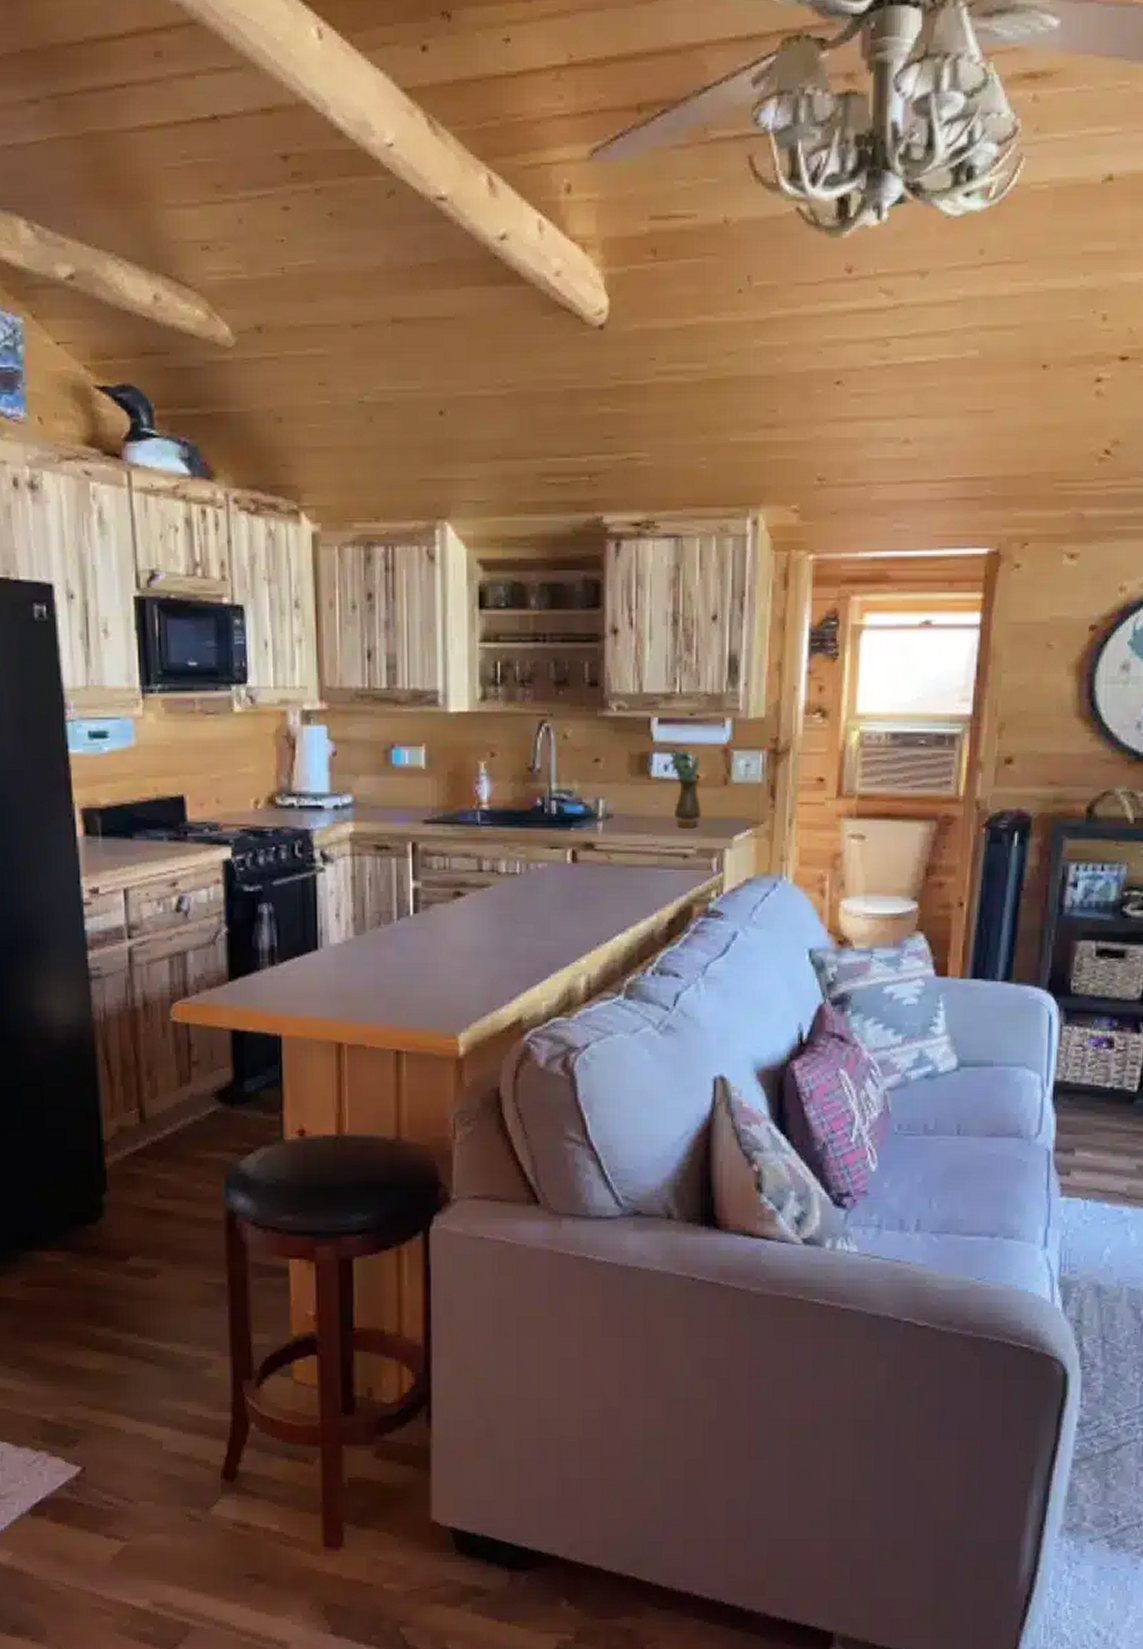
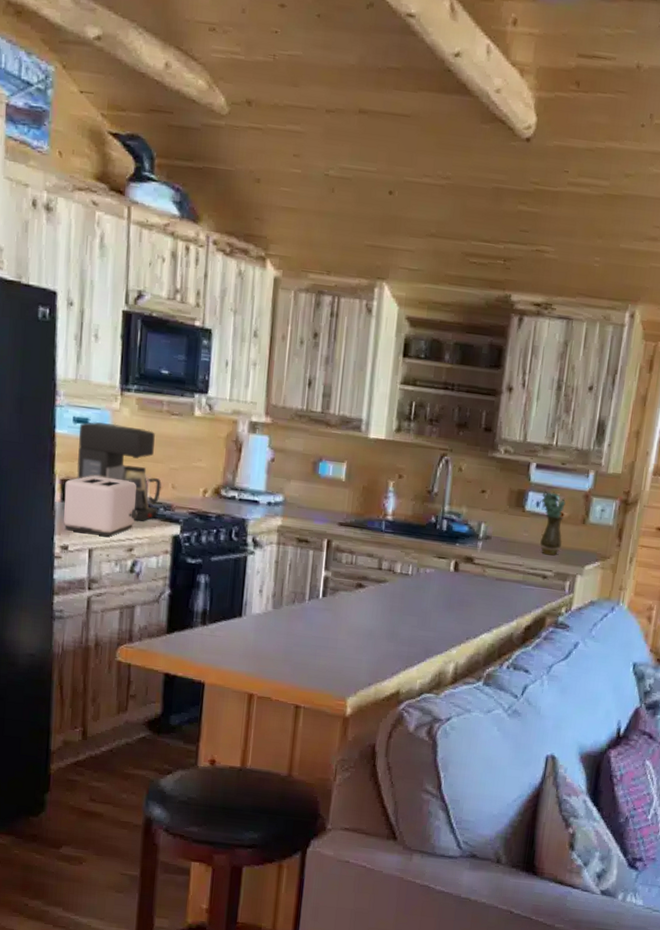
toaster: none [87,799,178,871] -> present [64,475,138,537]
coffee maker: none [96,733,203,849] -> present [77,421,162,522]

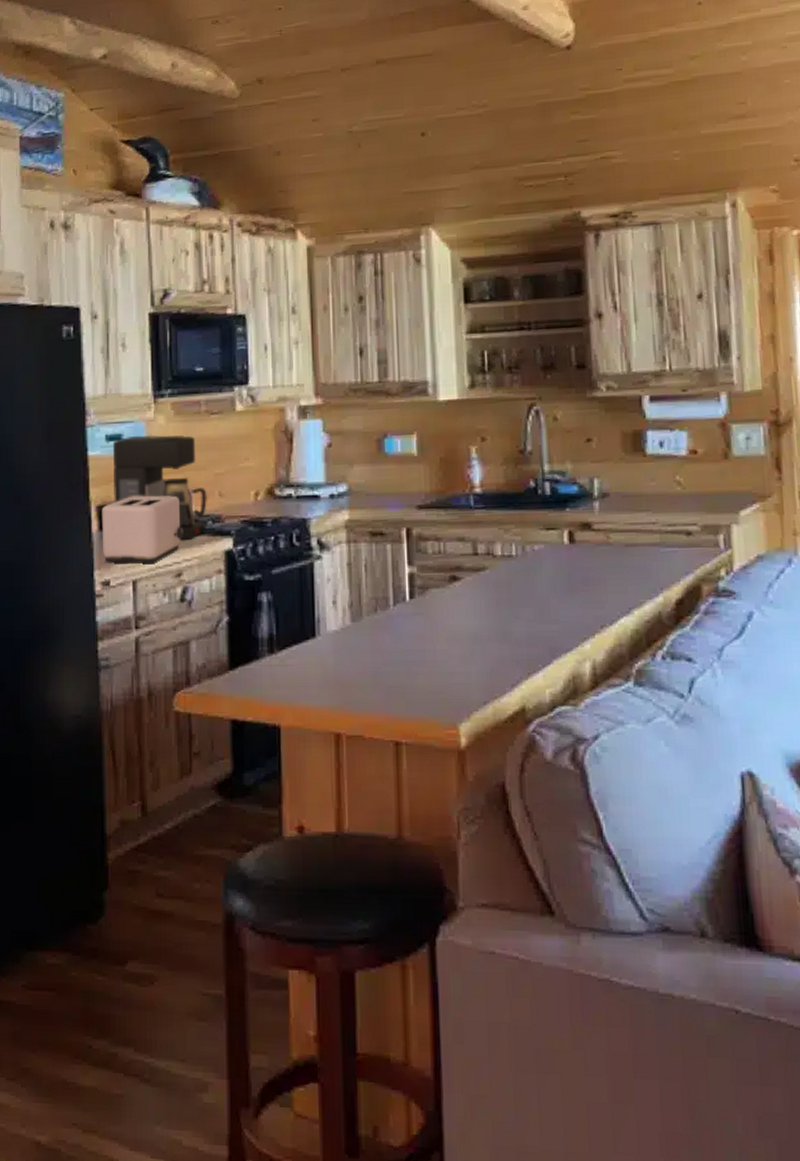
vase: present [540,488,566,556] -> none [664,424,703,505]

